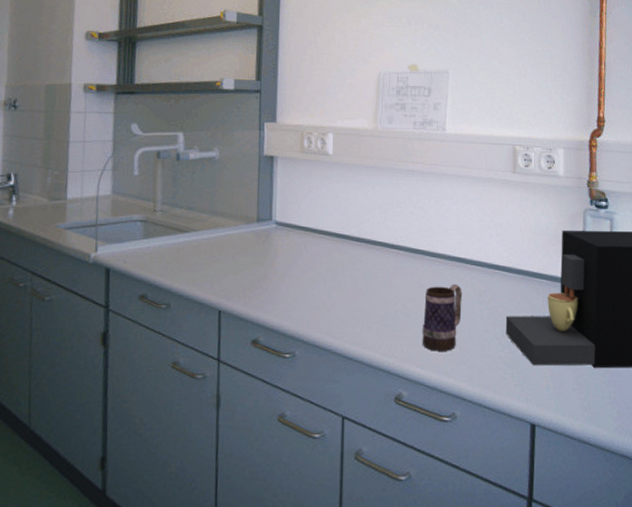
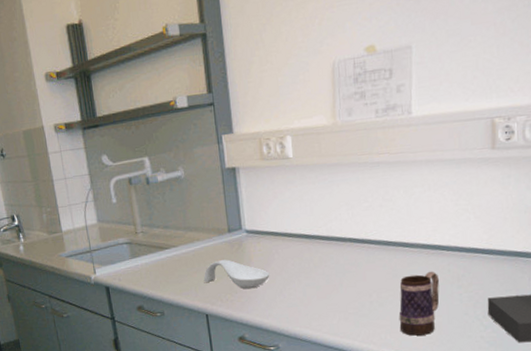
spoon rest: none [222,251,295,286] -> present [203,259,270,289]

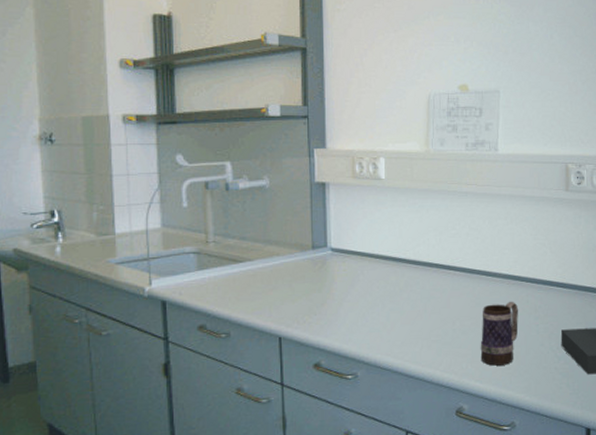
spoon rest: present [203,259,270,289] -> none [280,278,353,311]

